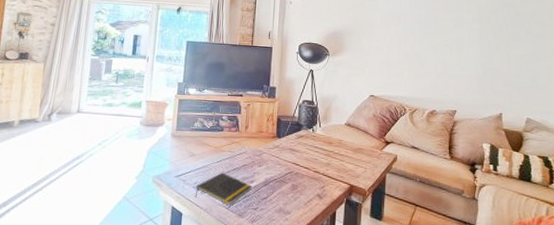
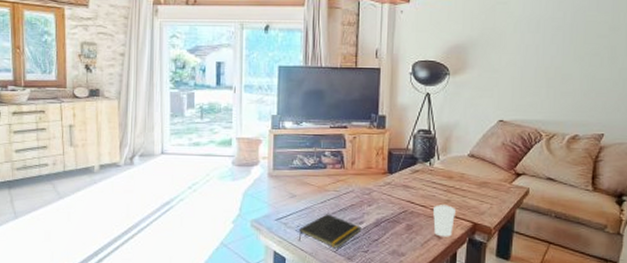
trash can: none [315,167,335,197] -> present [433,205,455,237]

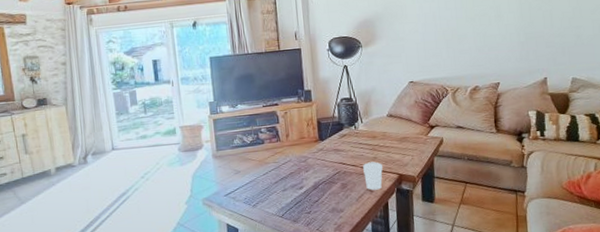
notepad: present [299,214,362,249] -> none [247,184,303,214]

